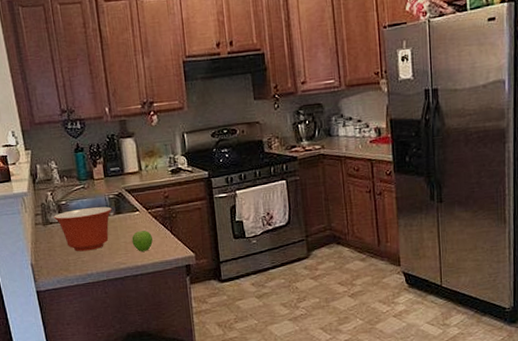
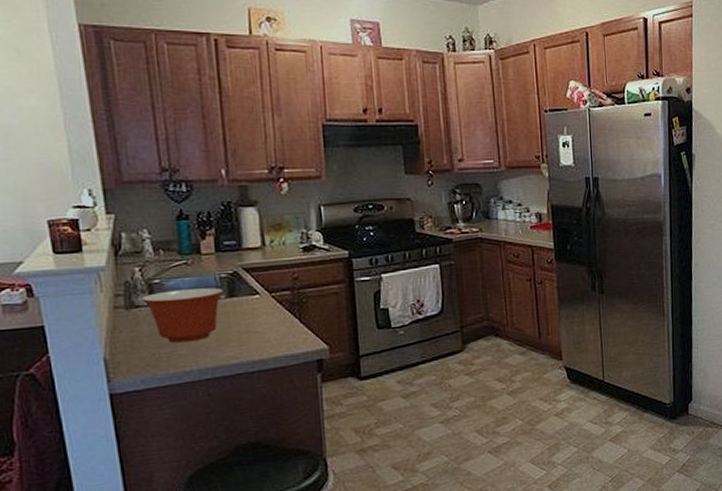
fruit: present [132,230,153,252] -> none [248,318,276,344]

